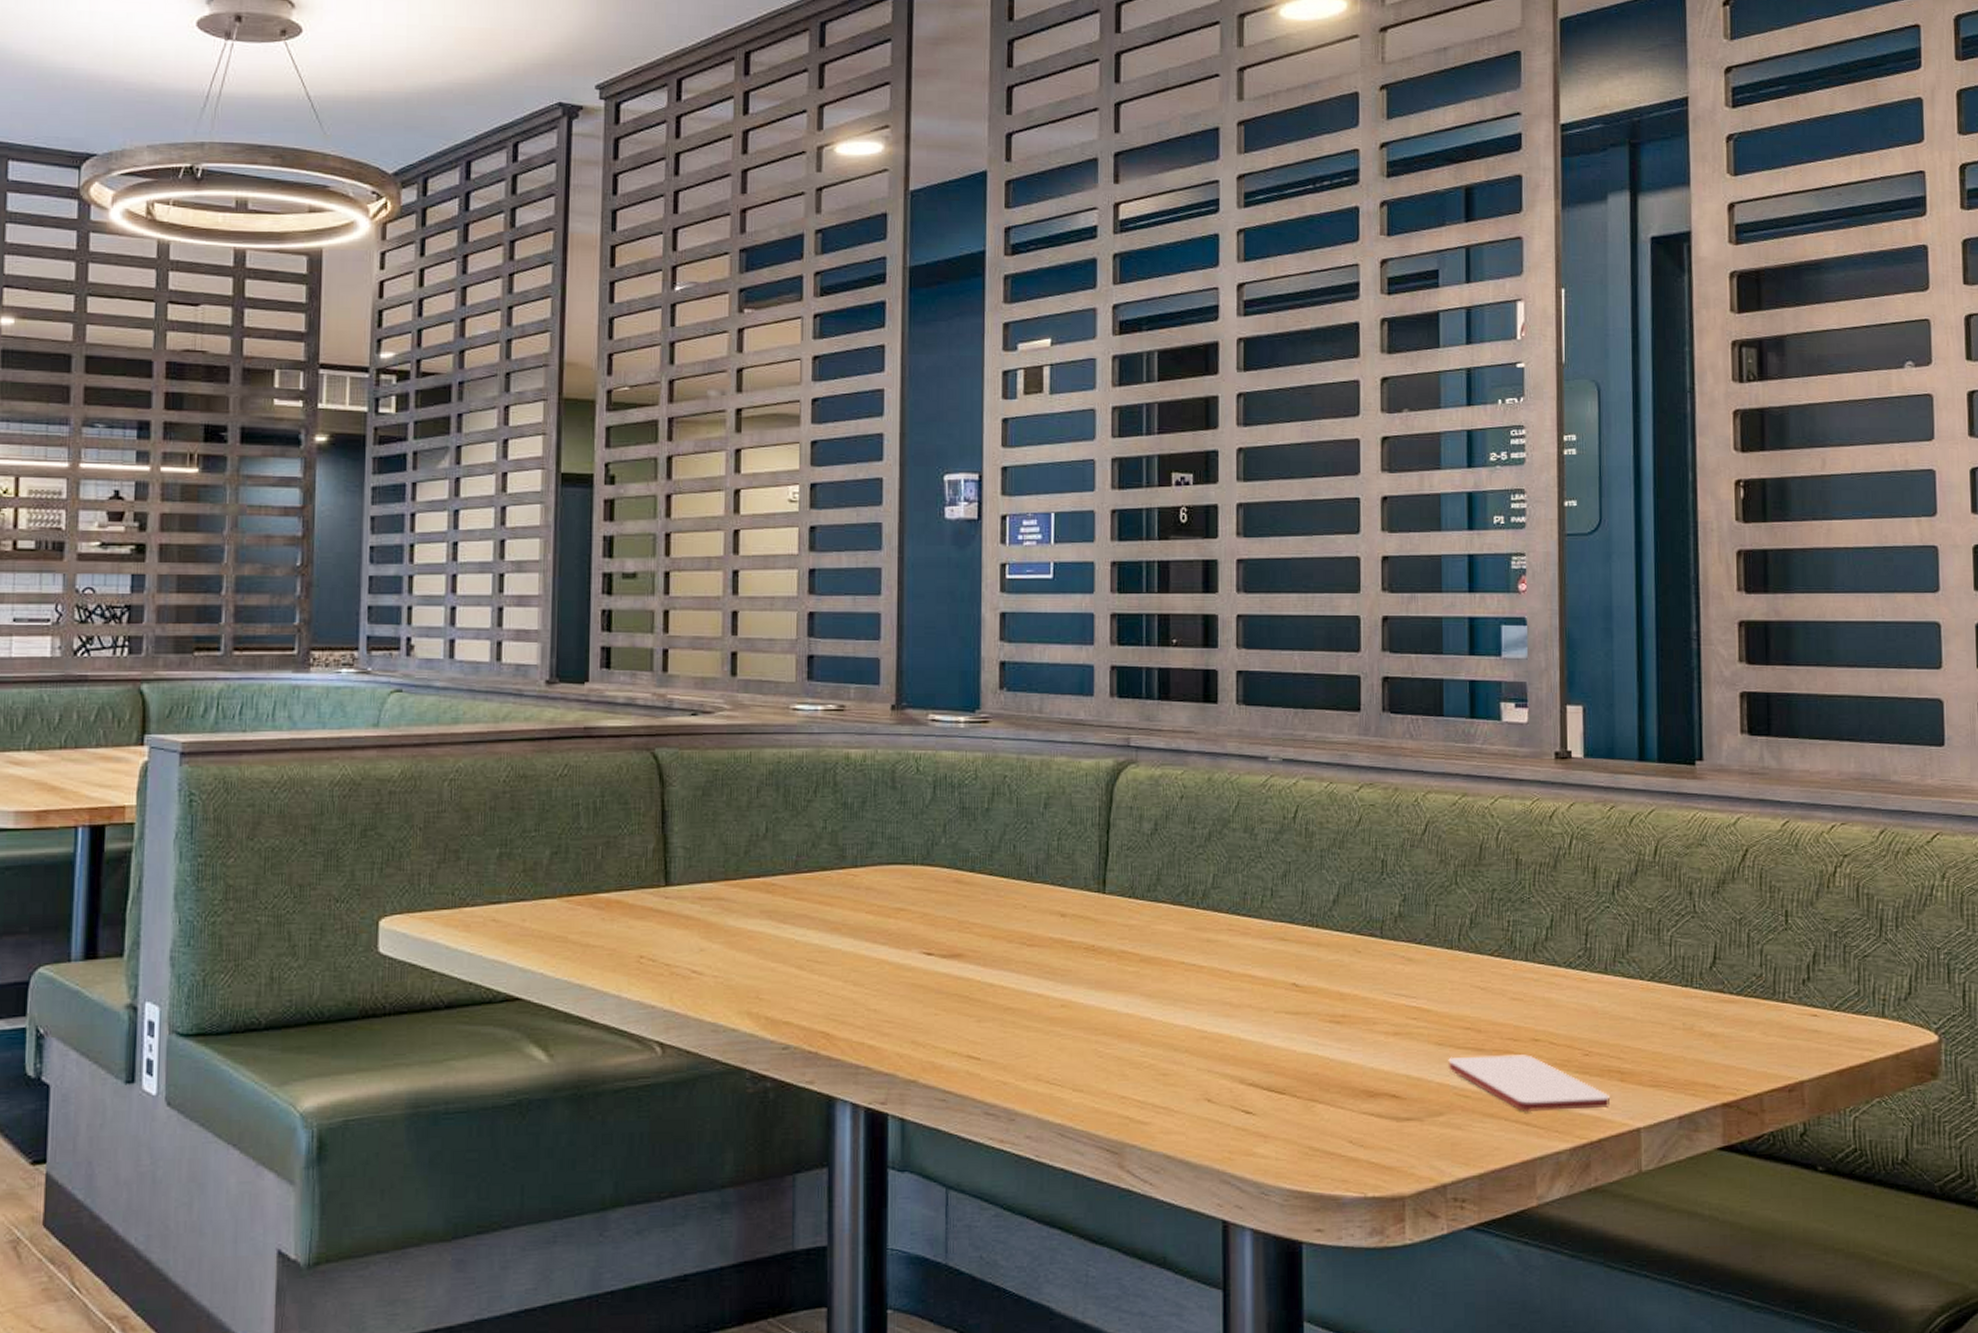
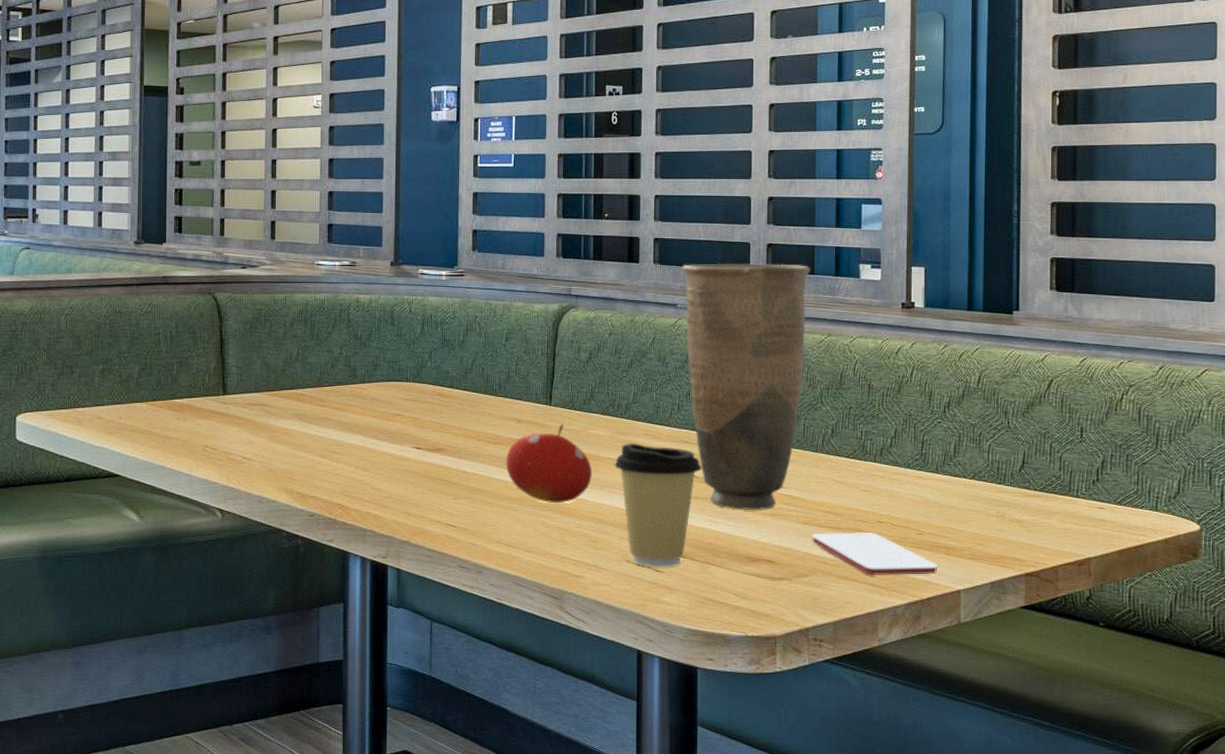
fruit: none [1045,917,1160,1025] -> present [505,423,592,504]
coffee cup: none [1189,942,1304,1108] -> present [614,444,702,568]
vase: none [1274,703,1439,1029] -> present [682,263,811,511]

